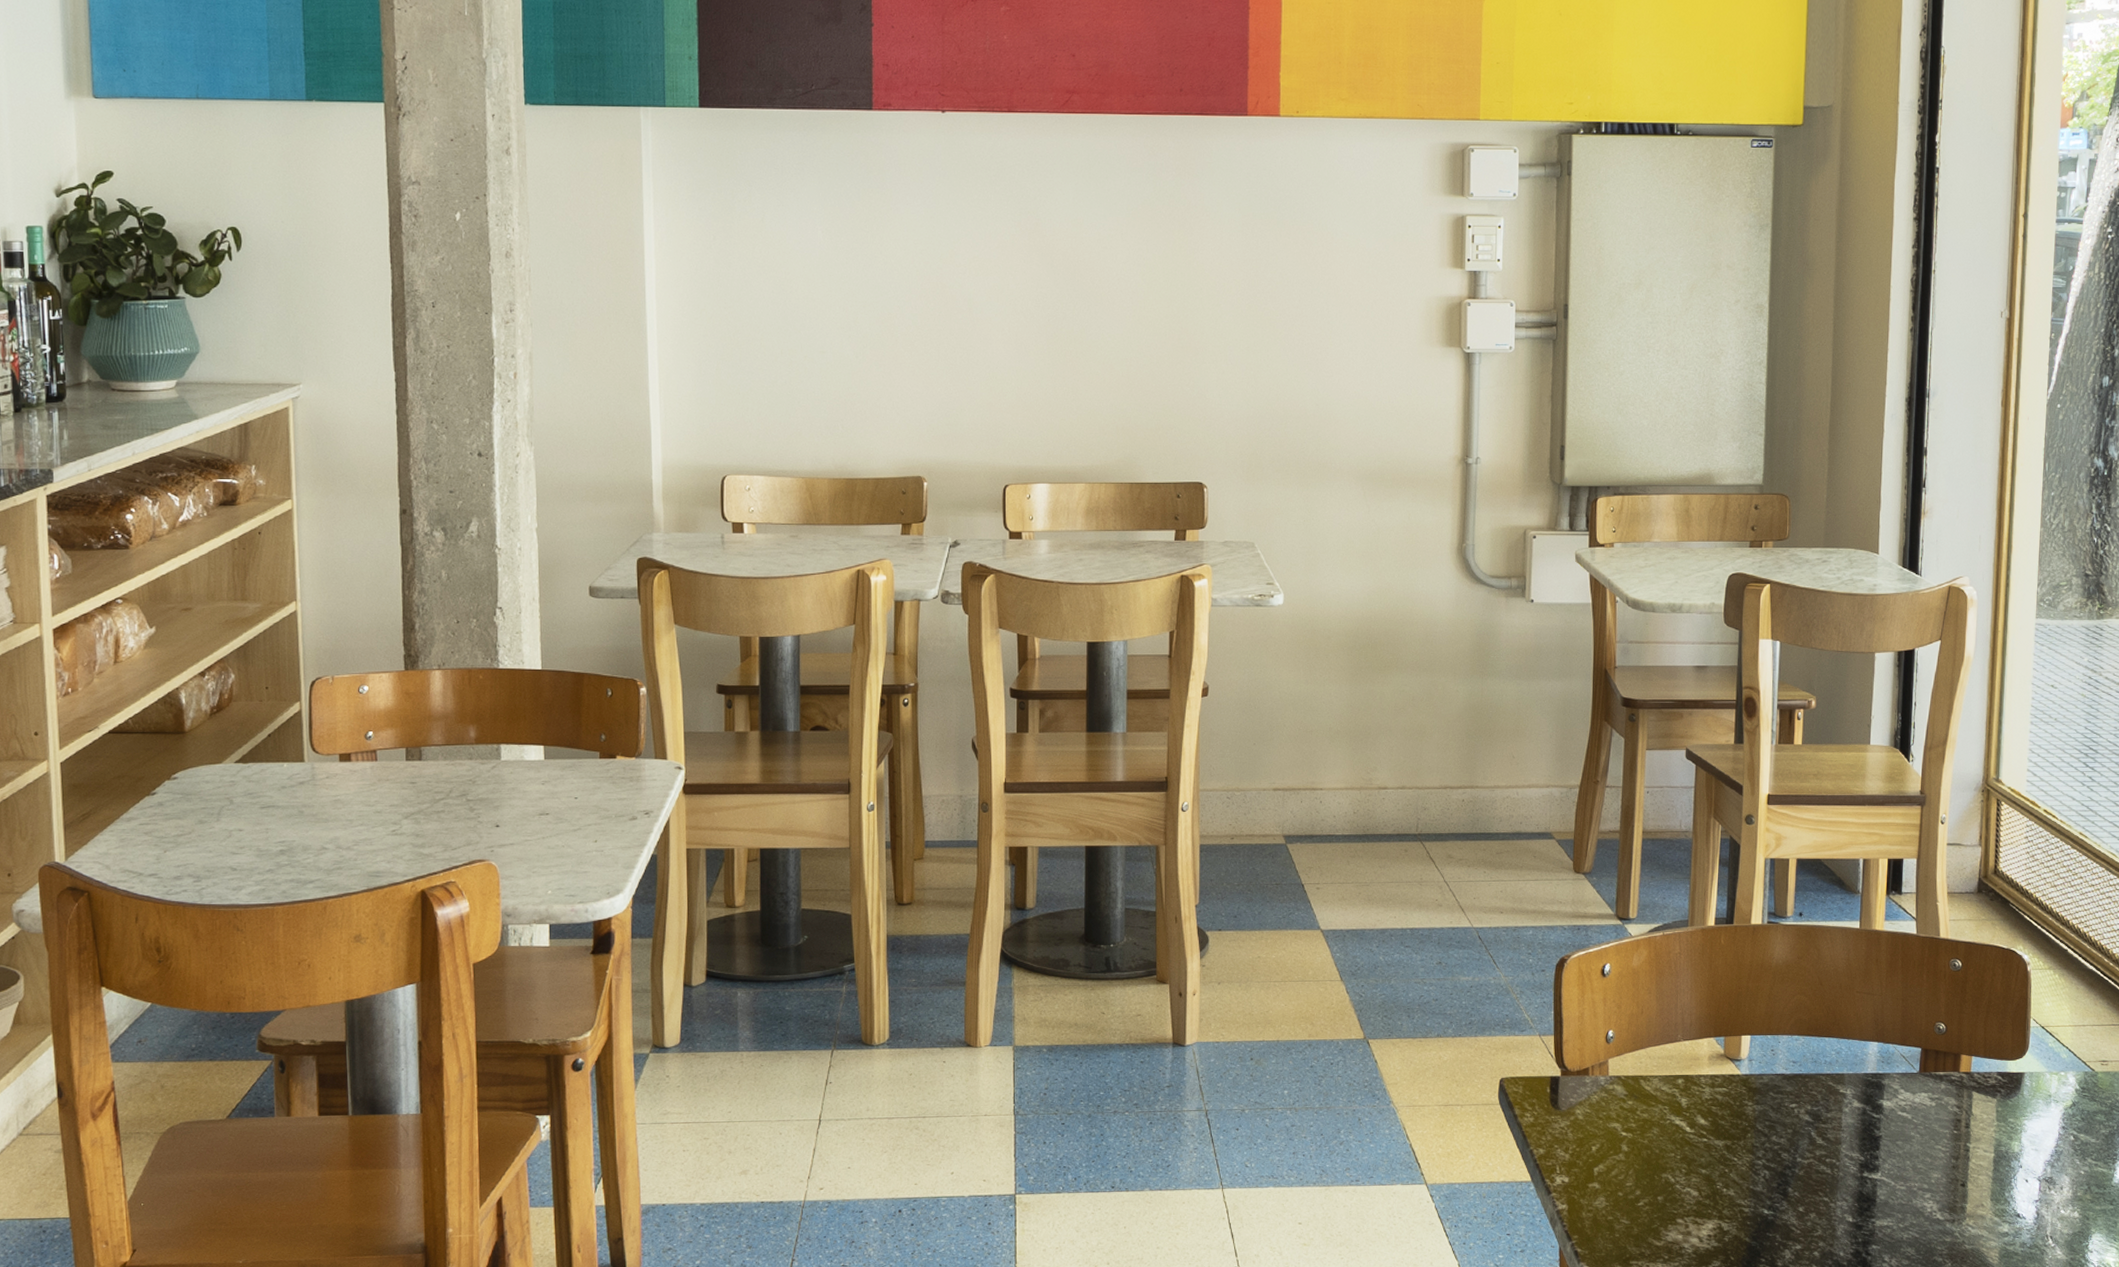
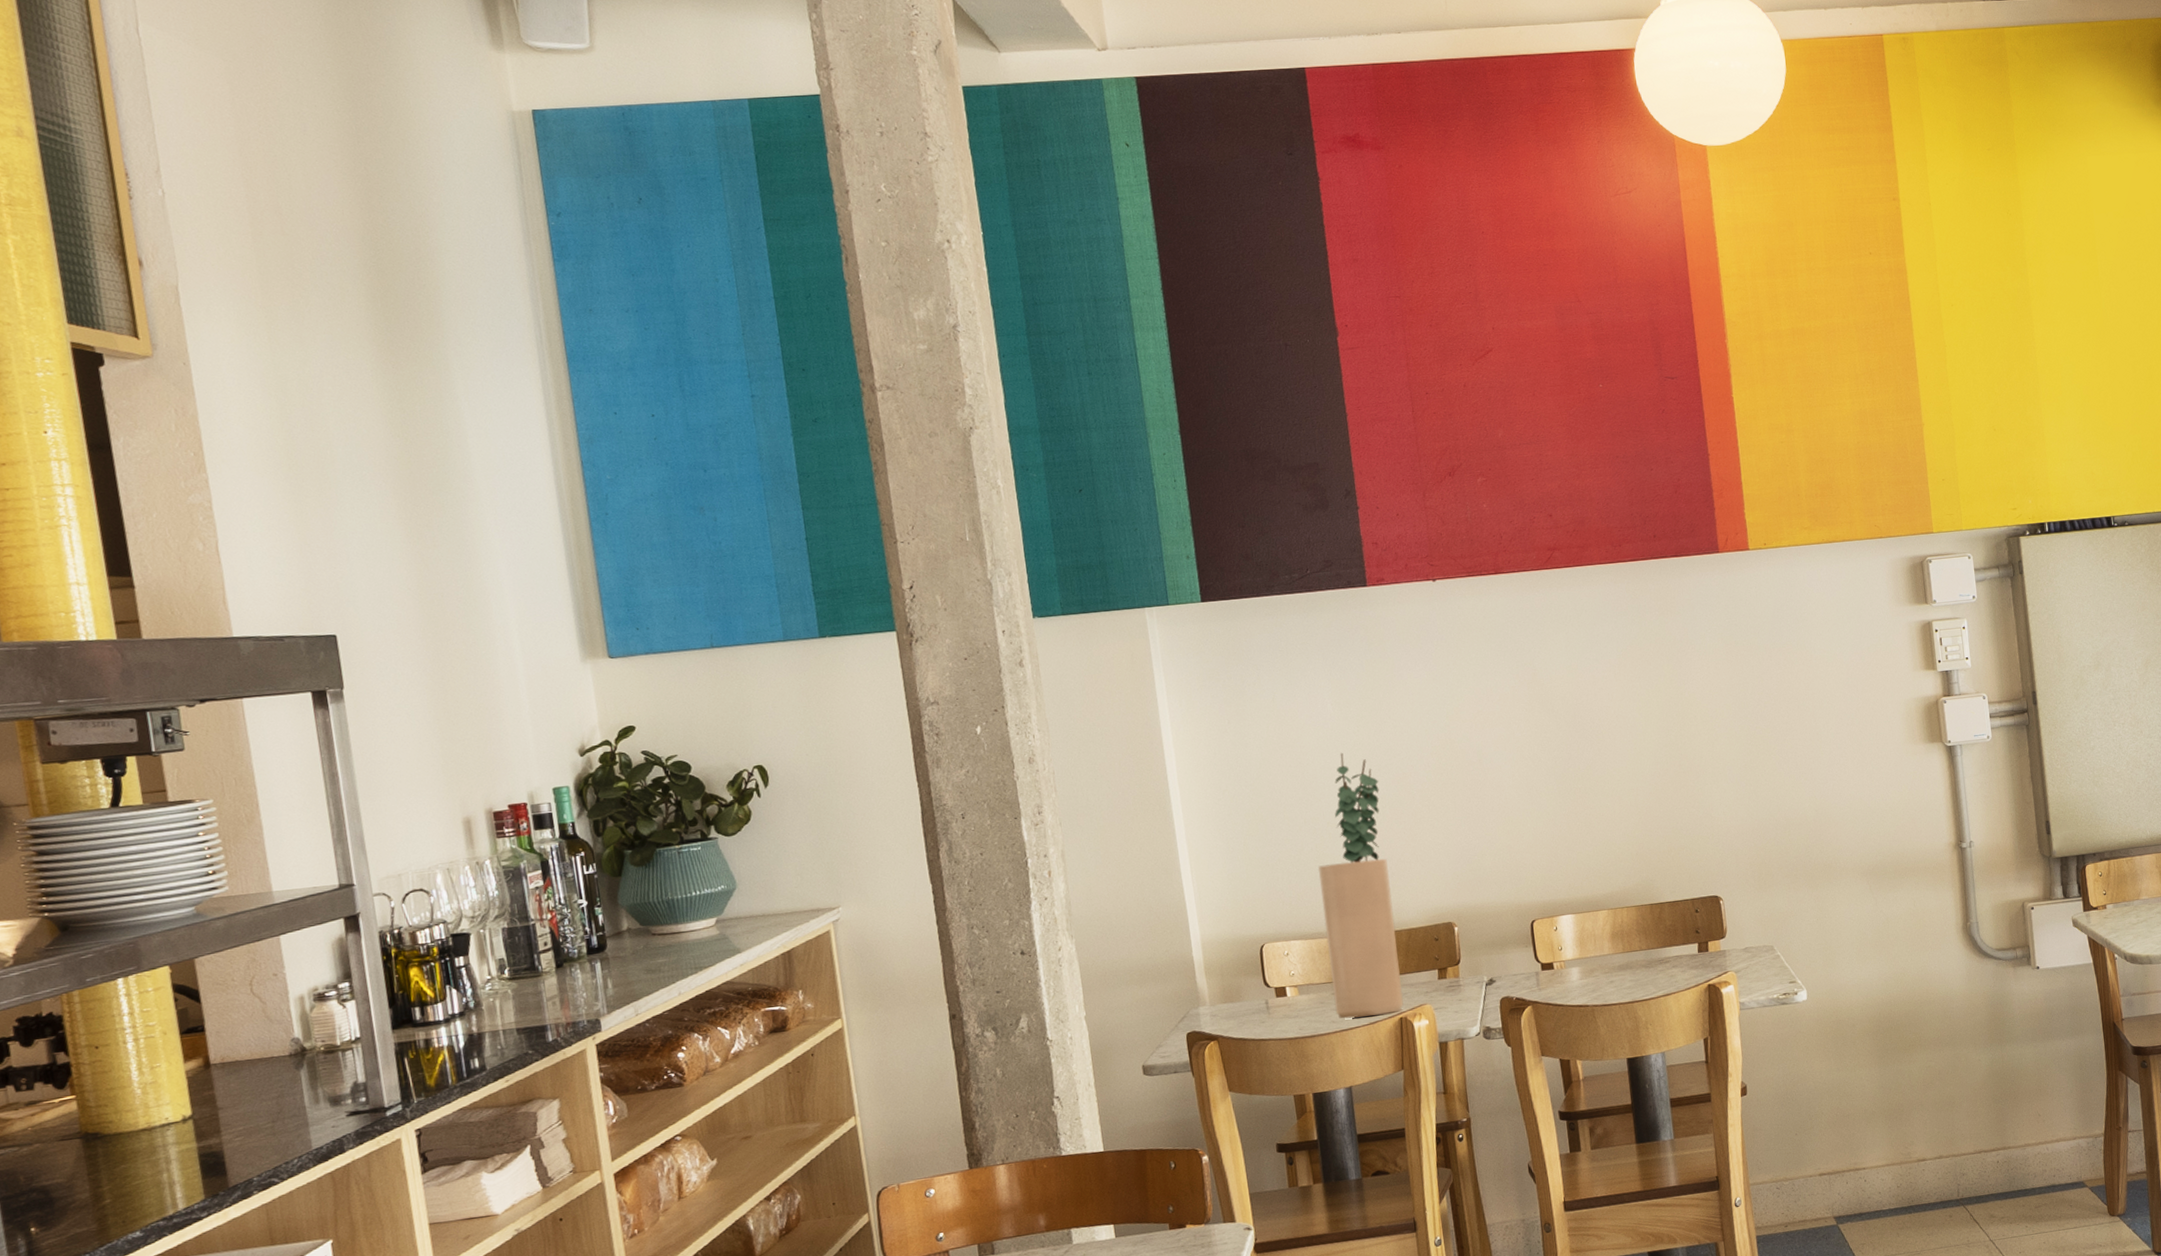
vase: none [789,284,863,564] -> present [1317,752,1404,1019]

